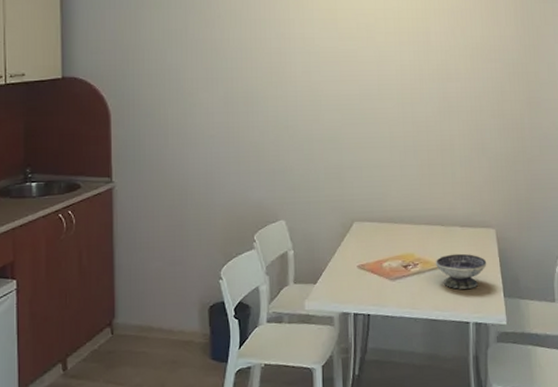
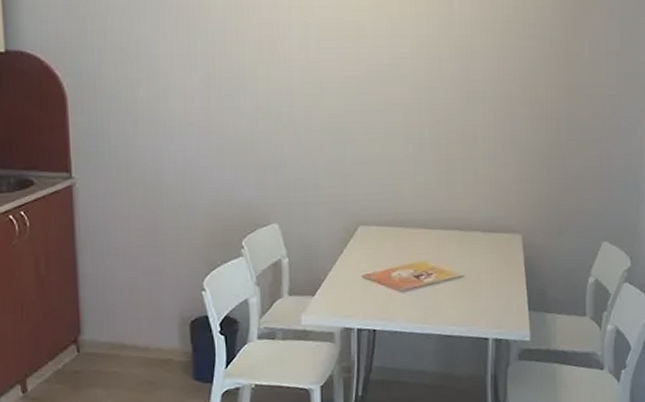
bowl: present [435,253,487,289] -> none [451,262,511,302]

